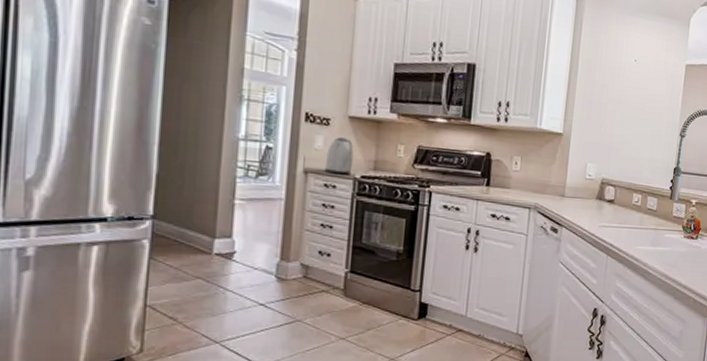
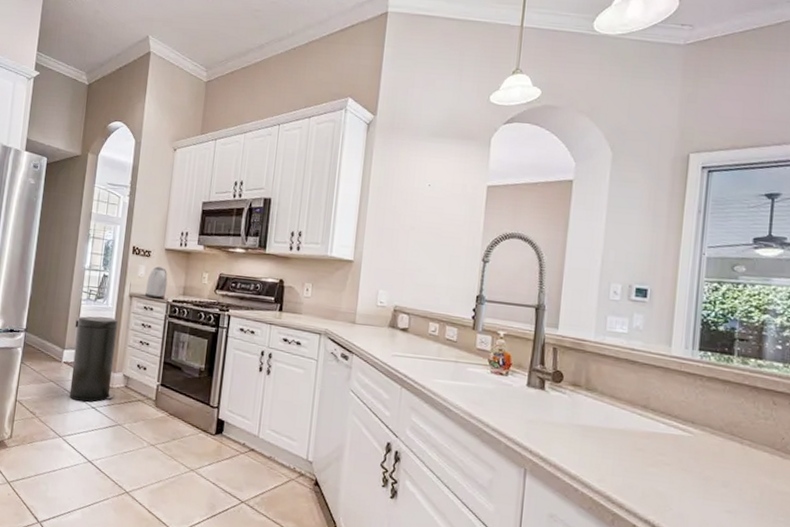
pedal bin: none [226,196,292,300] -> present [69,316,118,403]

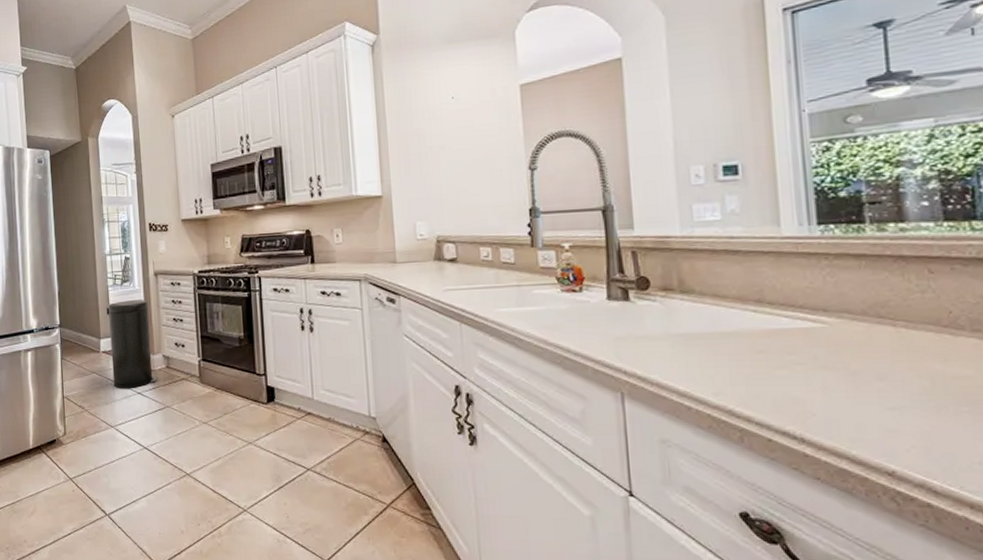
kettle: present [145,266,168,300] -> none [169,239,191,273]

